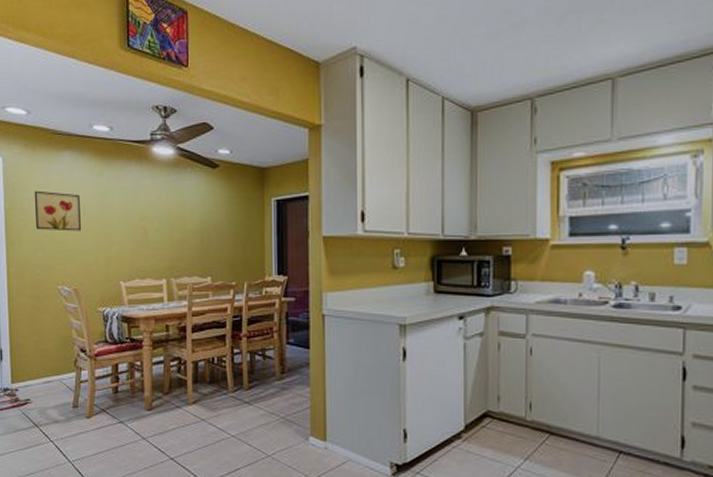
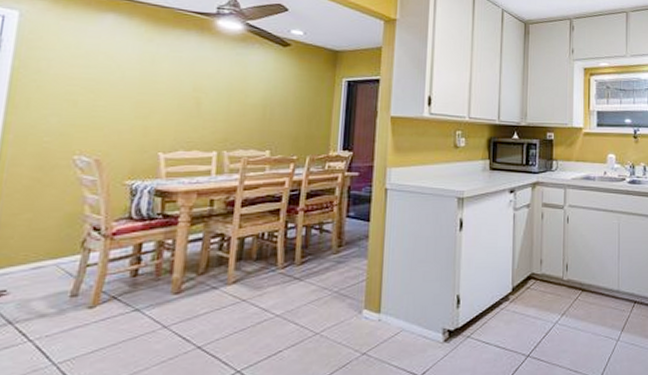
wall art: present [34,190,82,231] -> none [54,50,120,98]

